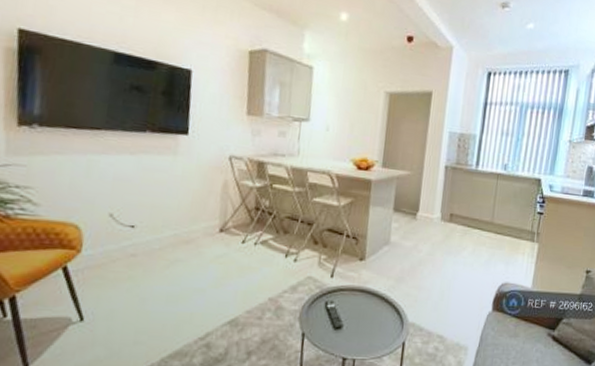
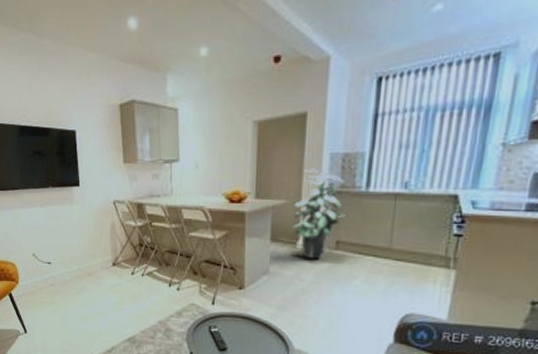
indoor plant: none [414,143,460,231] -> present [291,168,345,260]

